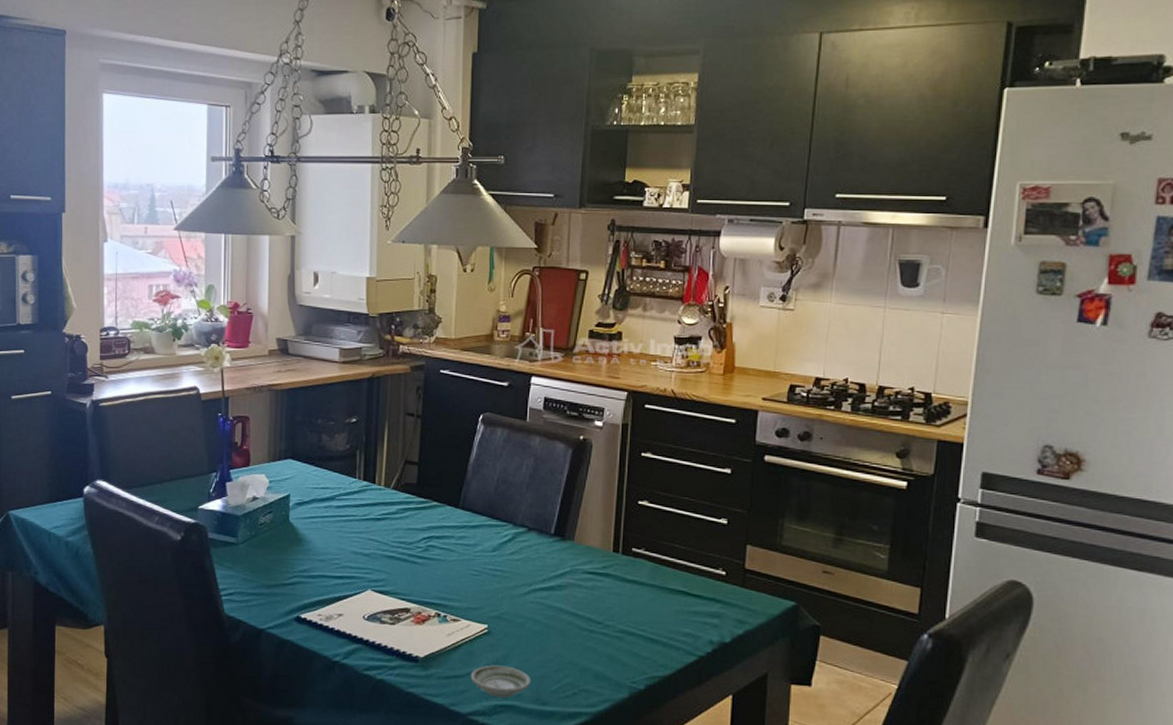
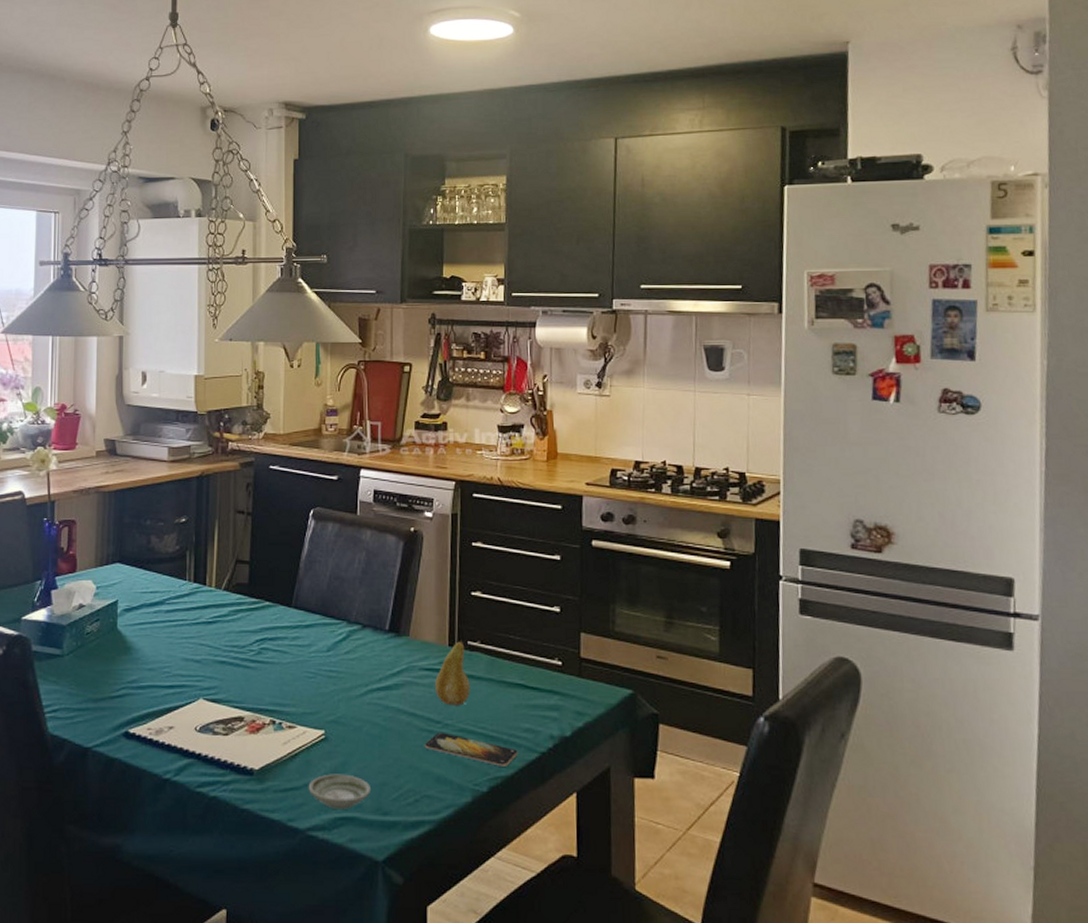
smartphone: none [584,632,677,667] -> present [424,732,518,767]
fruit: none [596,548,633,609] -> present [434,641,470,706]

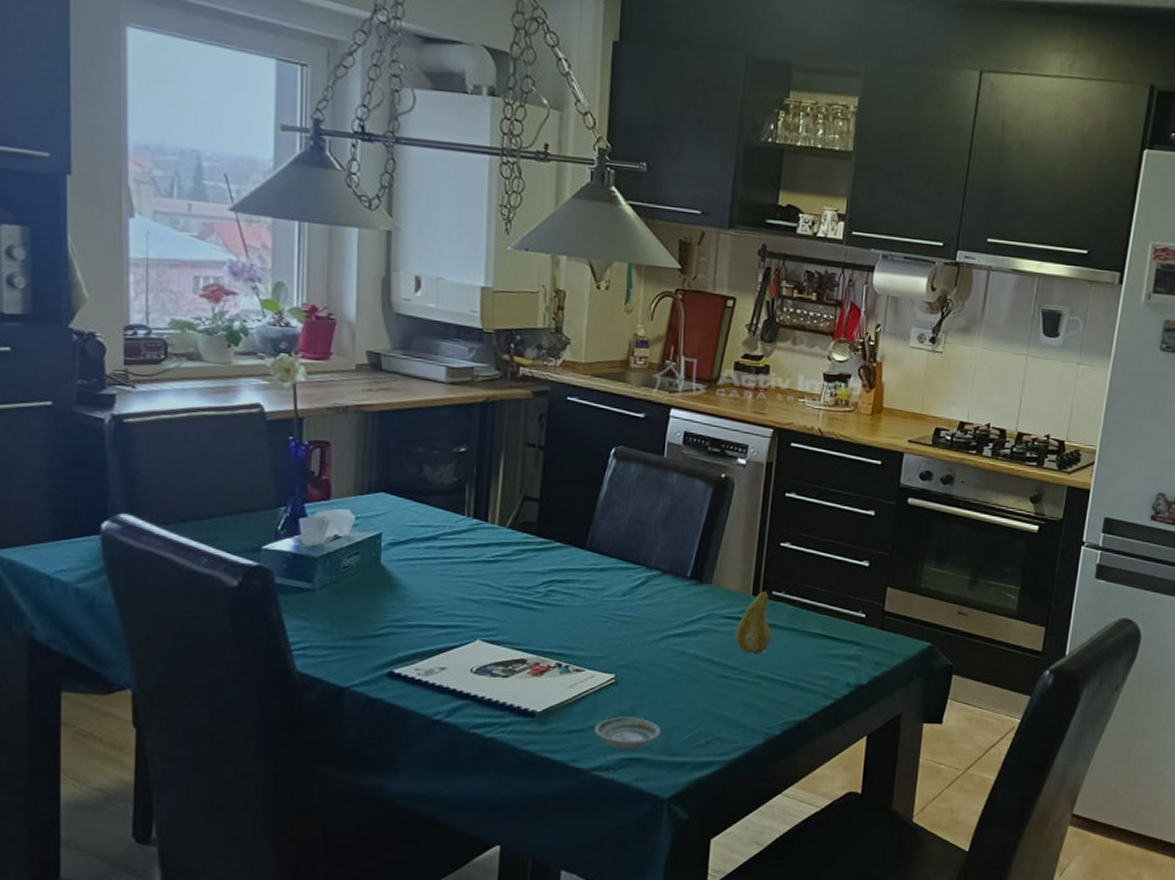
smartphone: present [424,732,518,767] -> none [719,678,814,712]

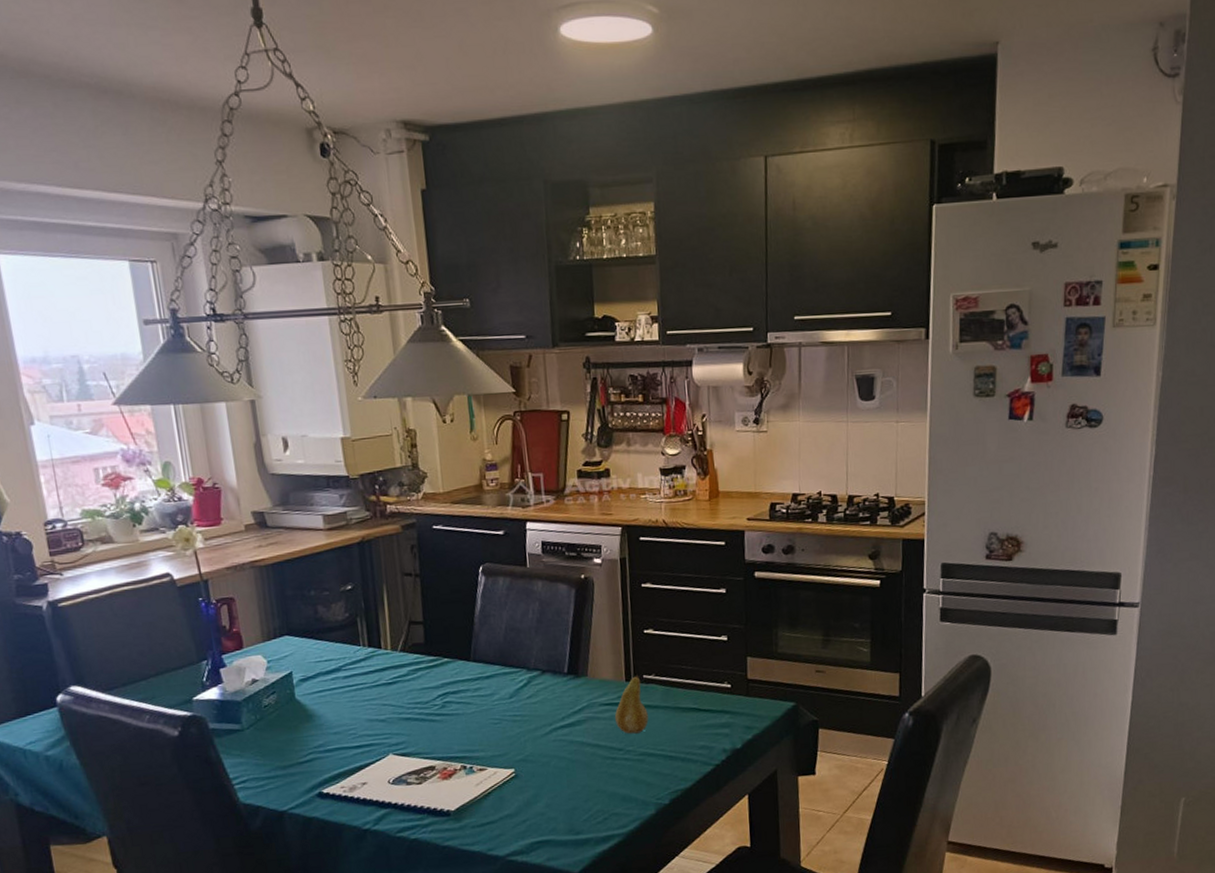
saucer: present [594,716,662,750] -> none [503,804,564,835]

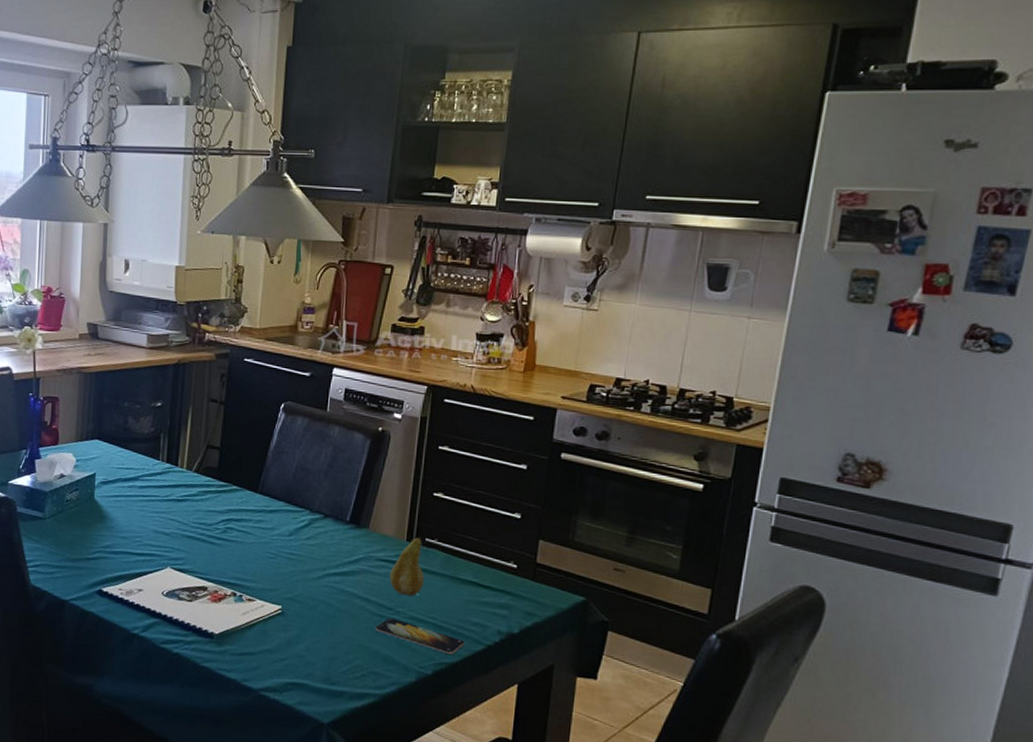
smartphone: none [609,757,695,781] -> present [374,617,465,655]

